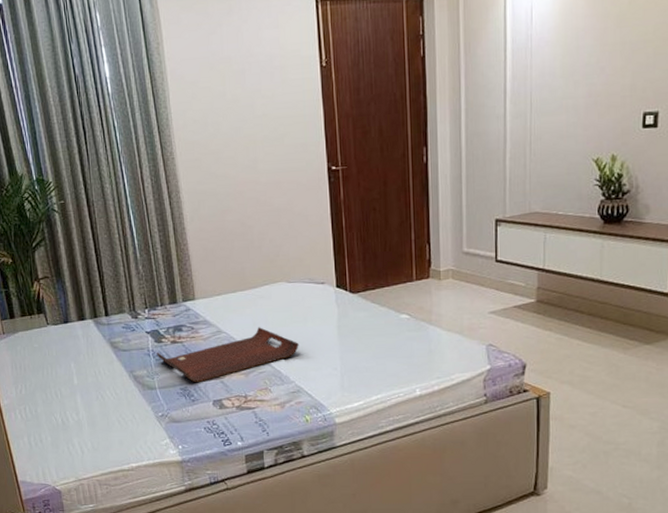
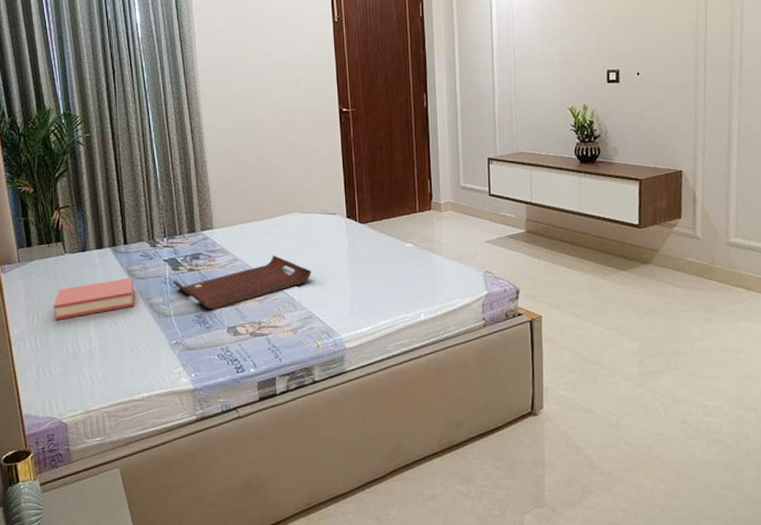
hardback book: none [39,350,119,391] -> present [53,277,135,320]

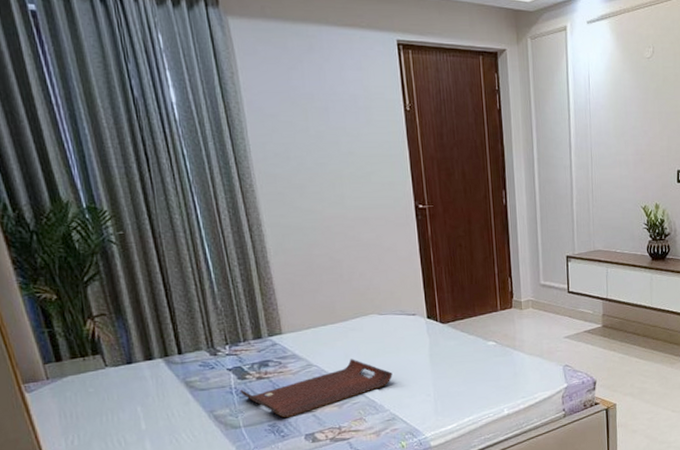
hardback book: present [53,277,135,320] -> none [97,389,197,440]

